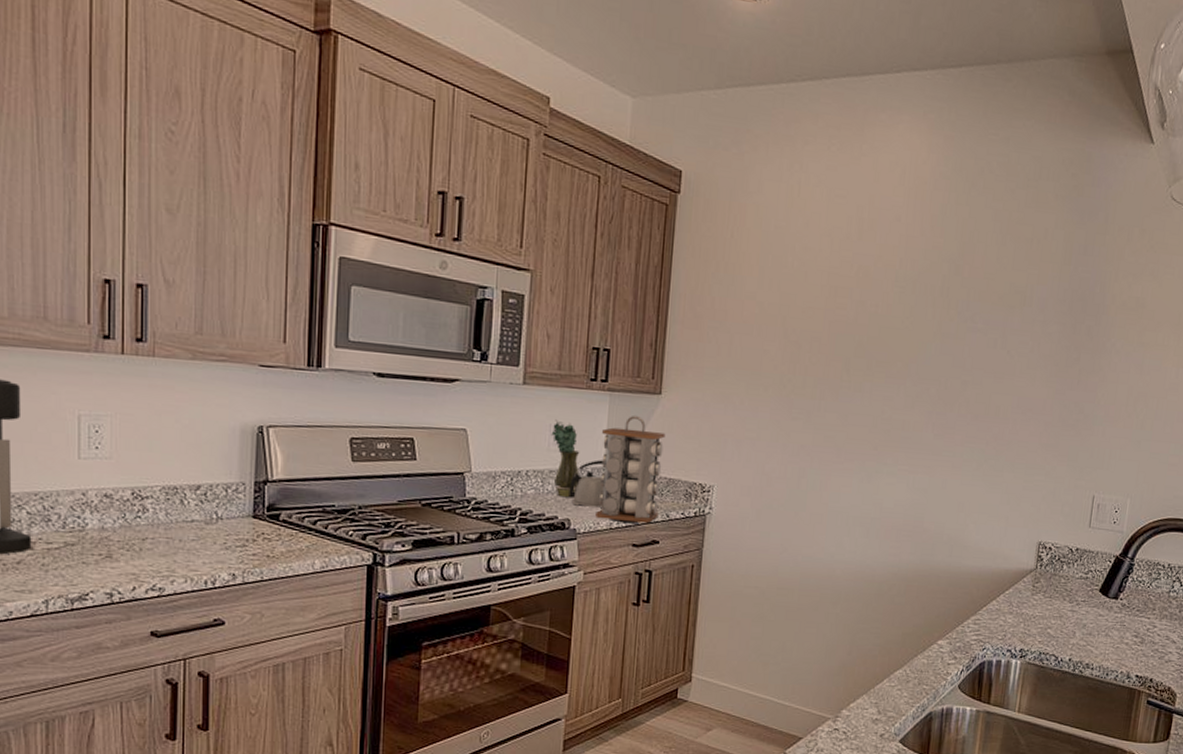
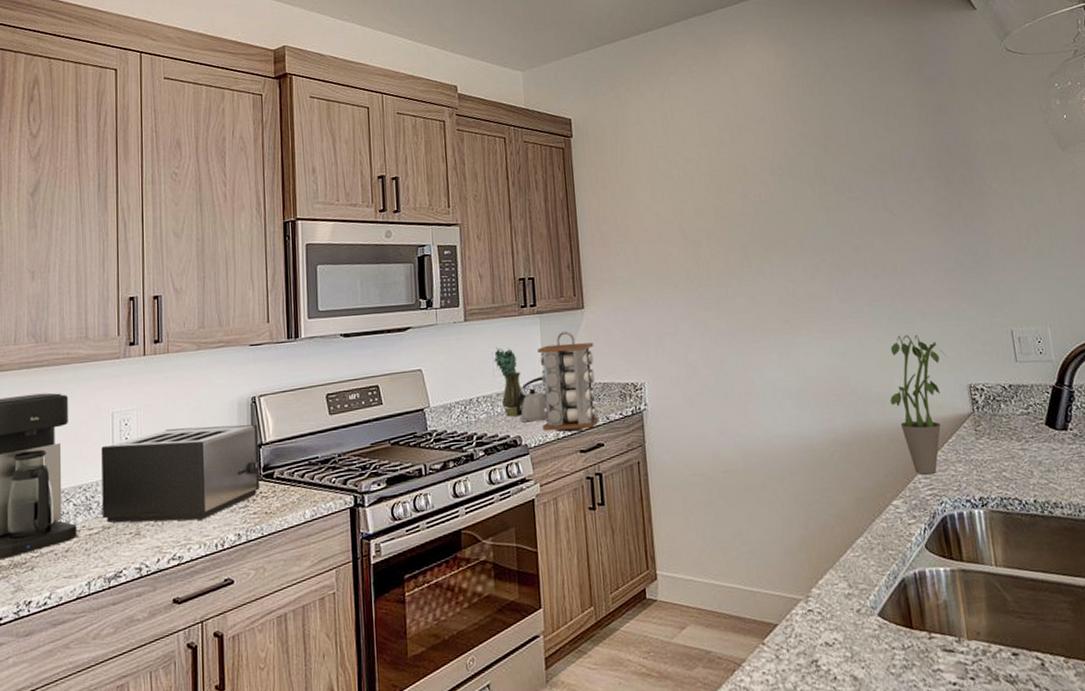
toaster: none [64,445,264,552] -> present [101,424,260,523]
potted plant: none [959,482,1025,622] -> present [890,335,947,475]

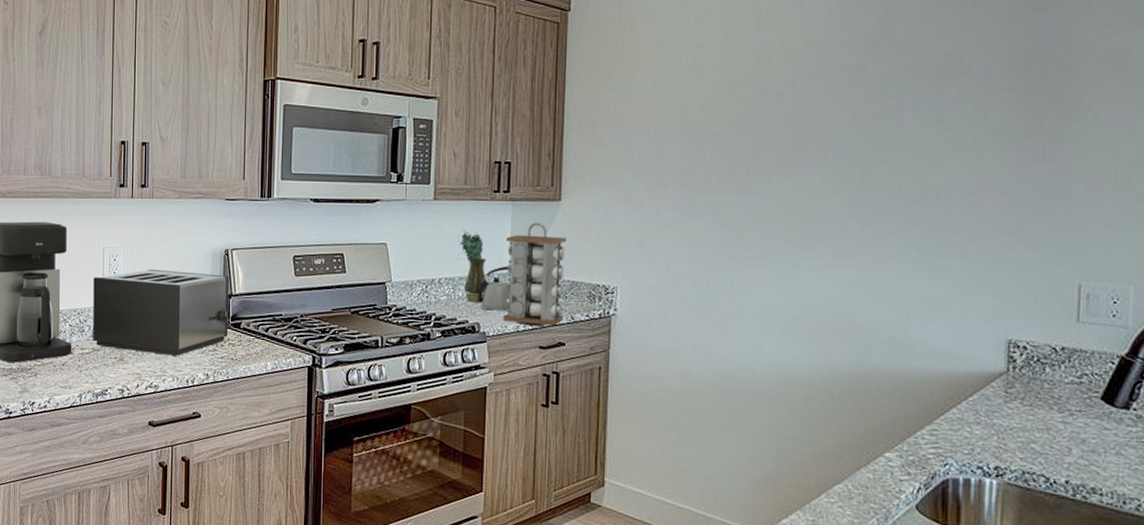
potted plant: present [890,335,947,475] -> none [903,273,986,433]

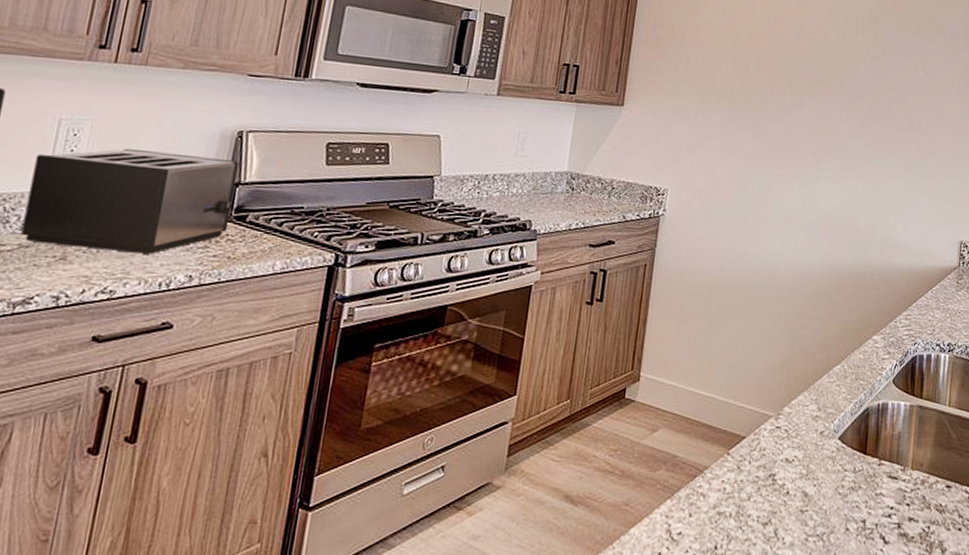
vase: present [460,230,487,303] -> none [519,128,546,200]
kettle: present [478,266,511,311] -> none [532,165,567,209]
spice rack: present [503,223,567,326] -> none [556,125,626,225]

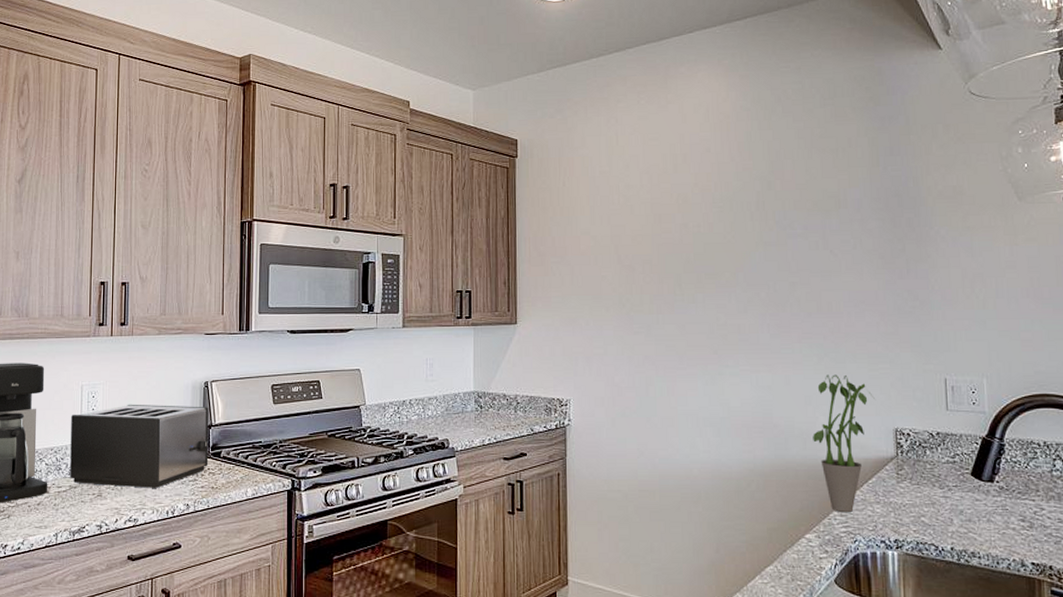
potted plant: none [890,186,947,317] -> present [813,374,875,513]

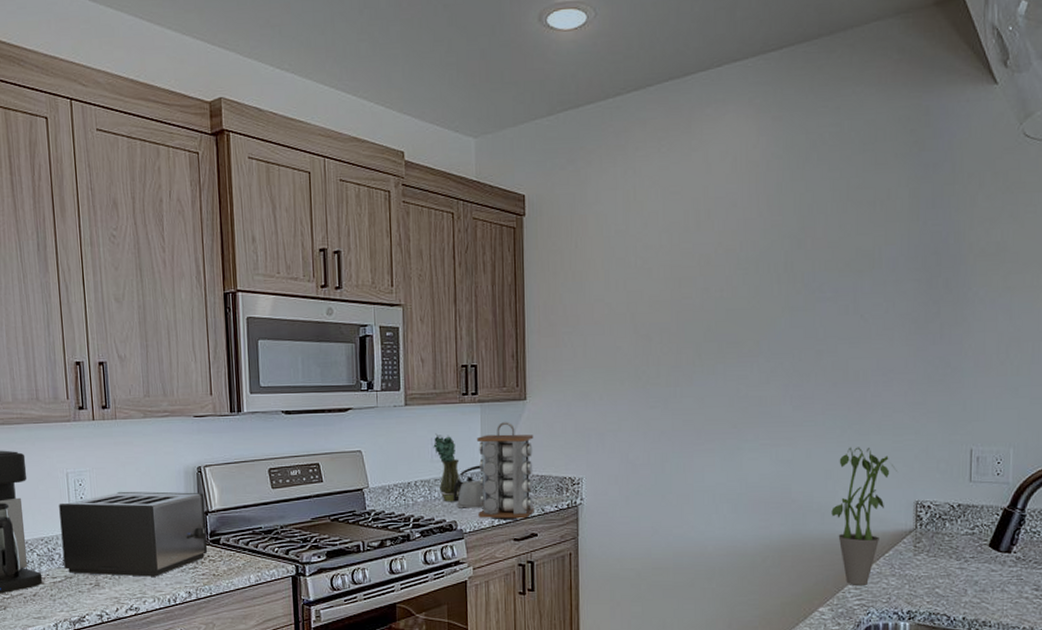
vase: none [428,354,453,421] -> present [433,433,461,502]
kettle: none [446,385,476,427] -> present [453,465,484,508]
spice rack: none [470,345,524,438] -> present [477,422,534,519]

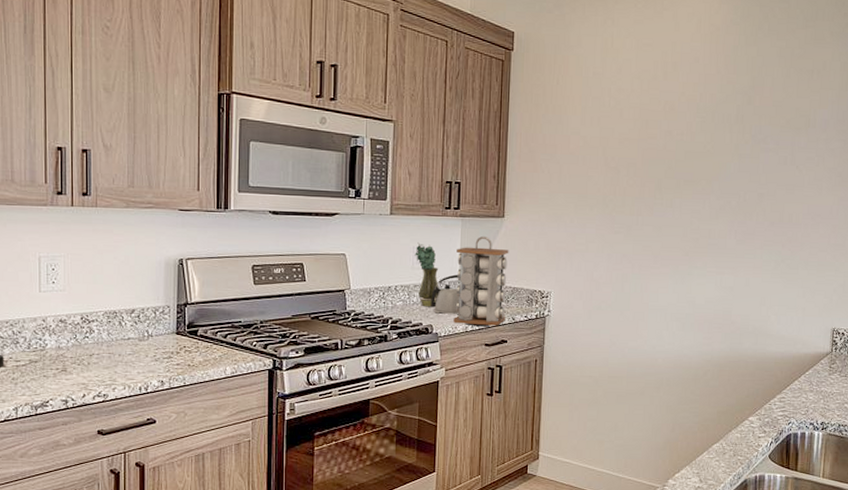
toaster: present [59,491,208,577] -> none [28,278,184,364]
potted plant: present [831,447,897,586] -> none [763,279,819,400]

